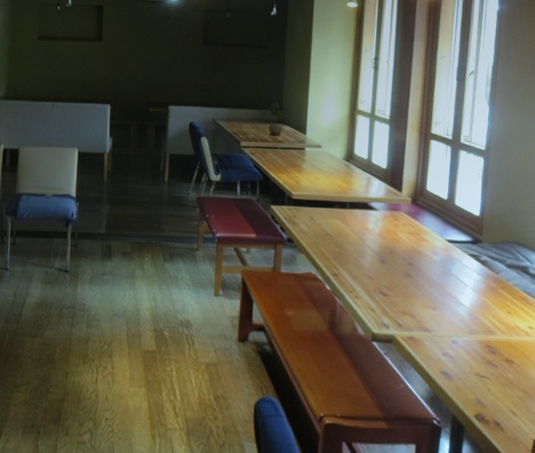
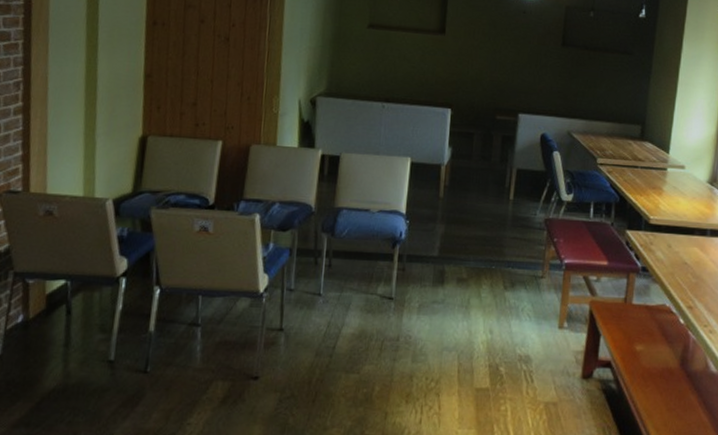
potted plant: present [268,102,291,137] -> none [628,116,654,155]

